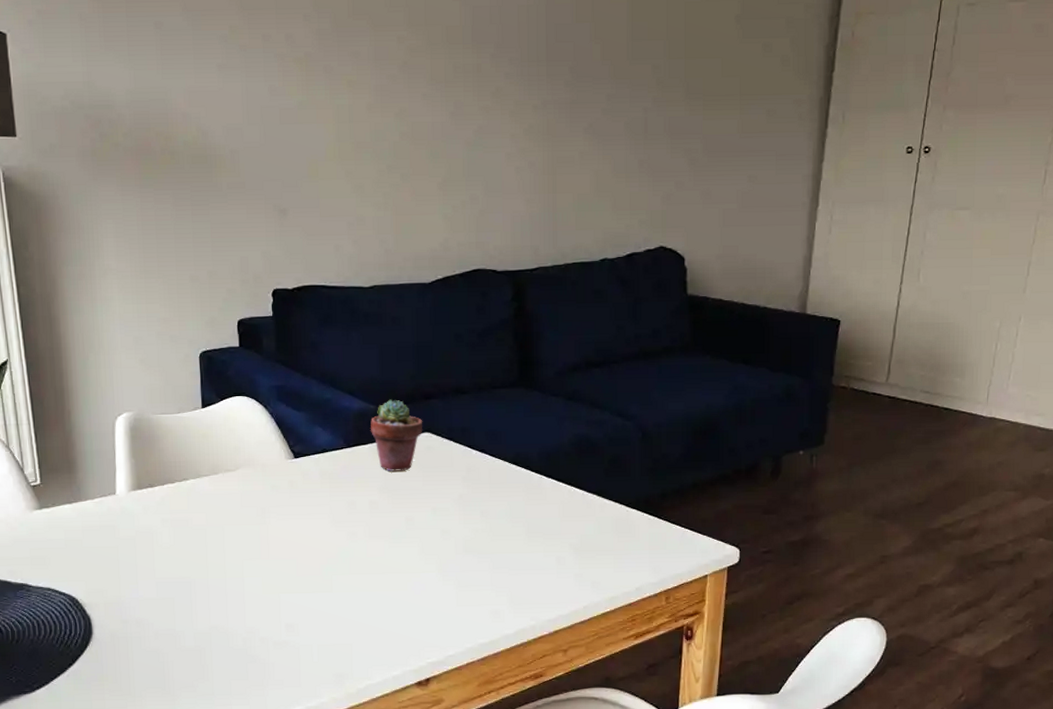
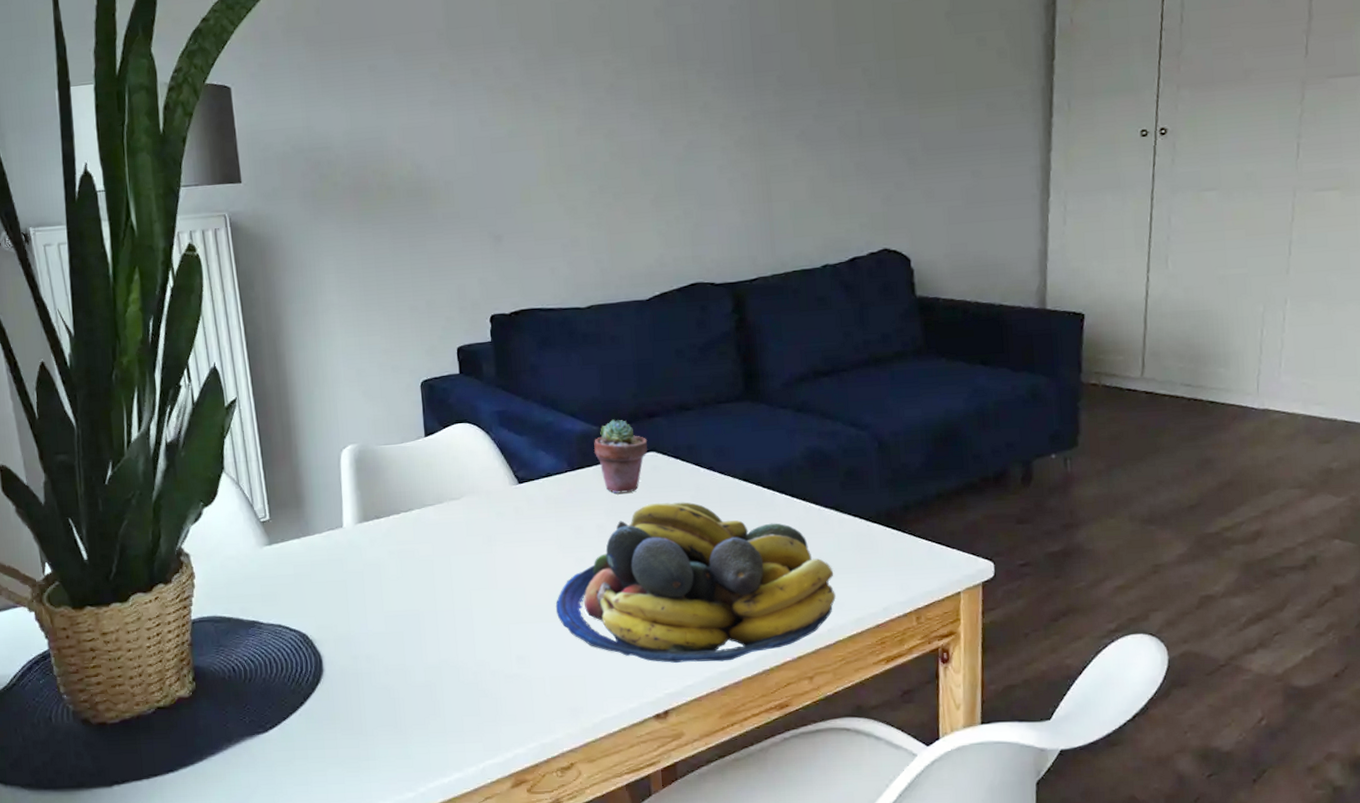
fruit bowl: none [326,481,593,634] -> present [555,502,836,663]

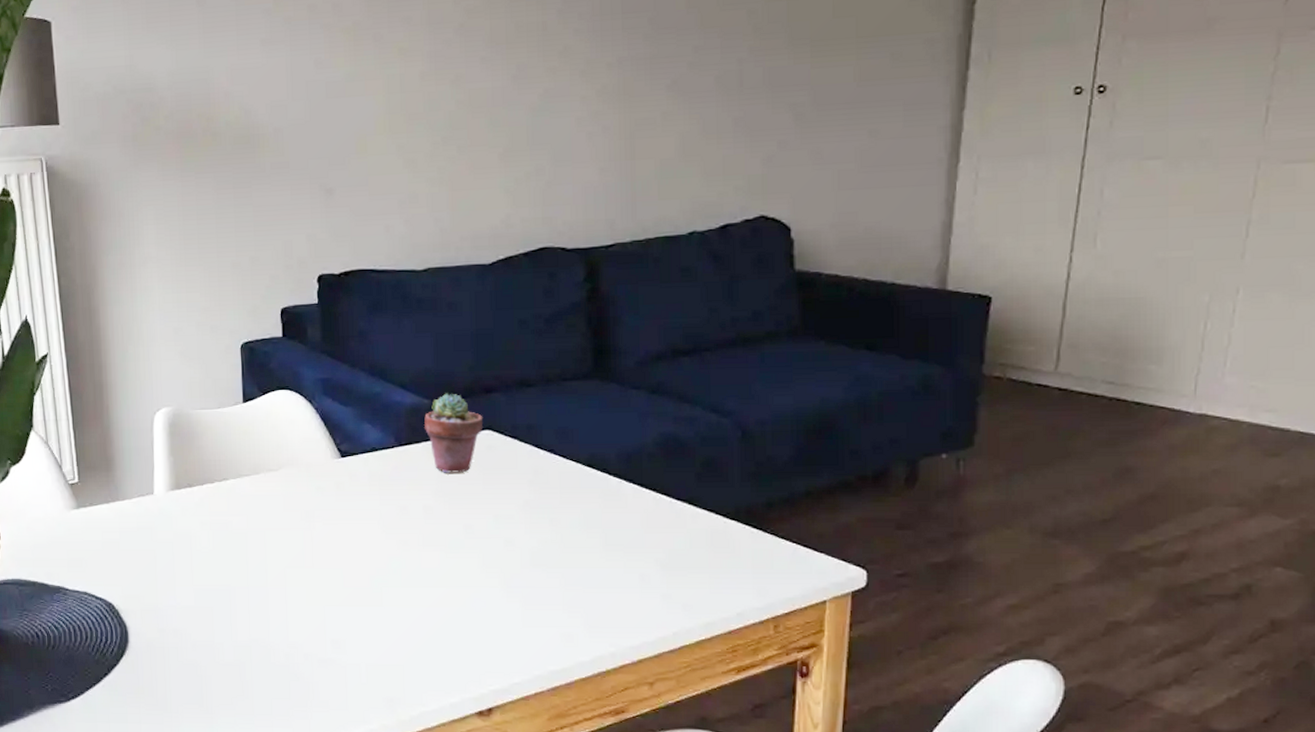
fruit bowl: present [555,502,836,663] -> none [375,485,684,660]

